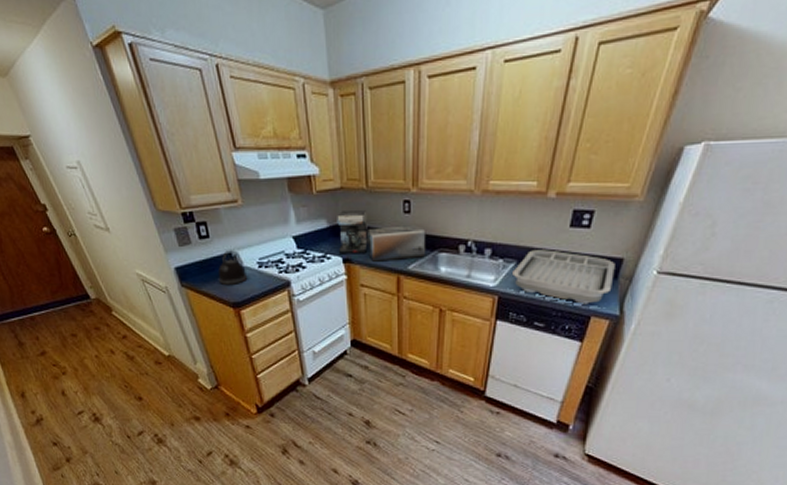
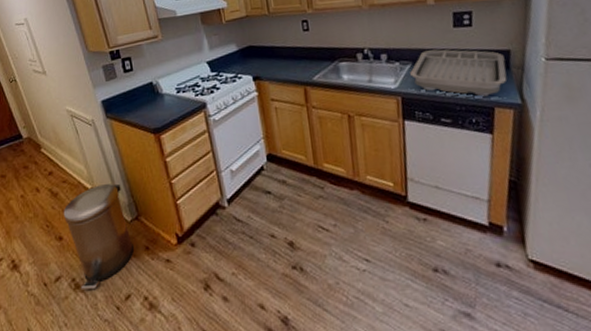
pedal bin: none [141,353,214,445] -> present [63,184,134,291]
kettle: present [217,249,248,286] -> none [140,79,167,113]
coffee maker: present [337,210,369,255] -> none [245,32,276,74]
toaster: present [368,225,426,262] -> none [273,40,328,77]

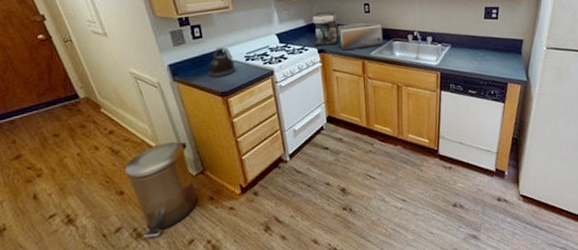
kettle: none [140,79,167,113] -> present [208,46,236,78]
coffee maker: none [245,32,276,74] -> present [312,12,339,47]
toaster: none [273,40,328,77] -> present [337,21,384,51]
dish rack: present [410,49,508,97] -> none [449,36,519,74]

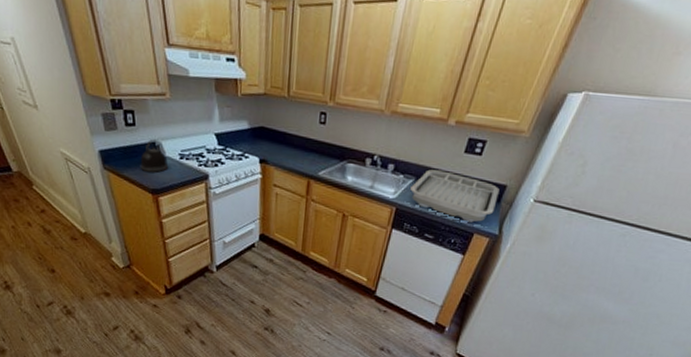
pedal bin: present [125,142,198,239] -> none [56,231,124,318]
coffee maker: present [312,12,339,47] -> none [256,115,287,157]
toaster: present [337,21,384,51] -> none [283,133,338,166]
dish rack: none [449,36,519,74] -> present [410,169,500,222]

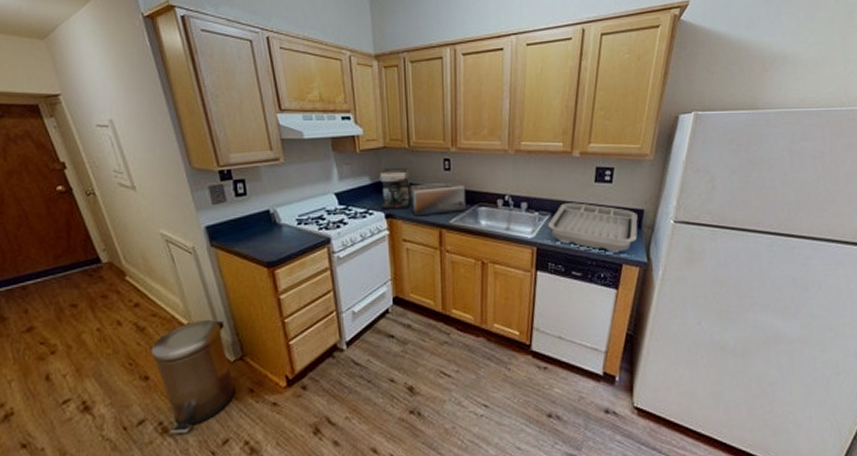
pedal bin: none [56,231,124,318] -> present [151,320,235,435]
kettle: present [140,138,169,173] -> none [252,206,285,245]
coffee maker: none [256,115,287,157] -> present [380,168,412,210]
toaster: none [283,133,338,166] -> present [410,181,467,217]

